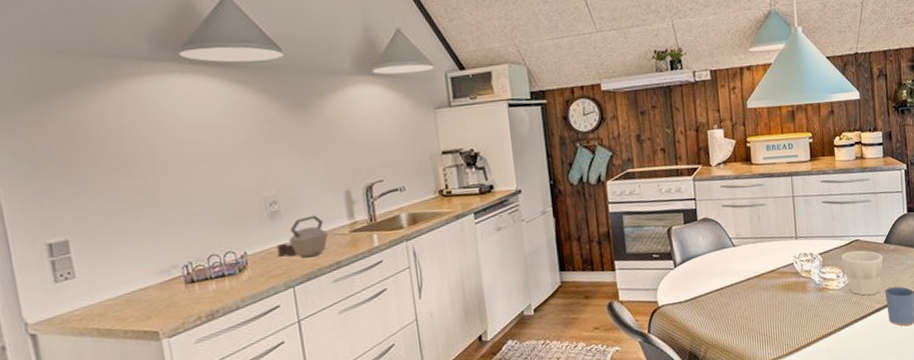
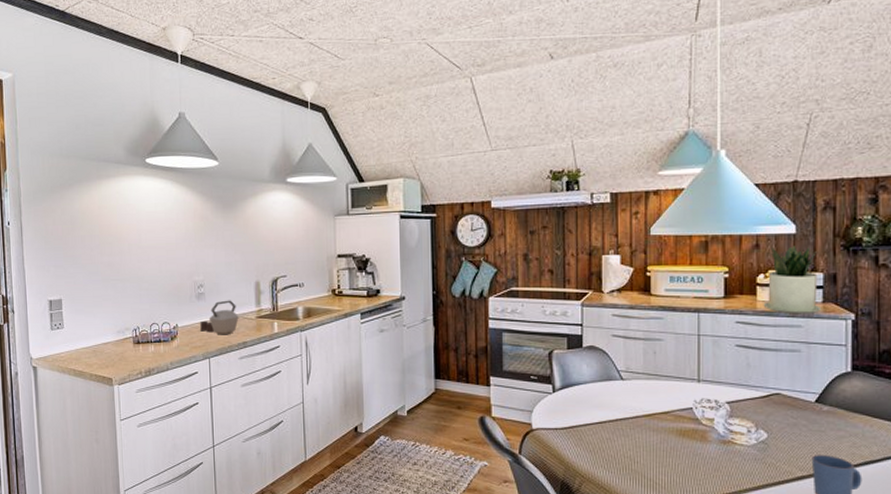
planter: none [840,110,883,170] -> present [763,246,822,314]
cup: present [840,250,883,296] -> none [754,406,812,460]

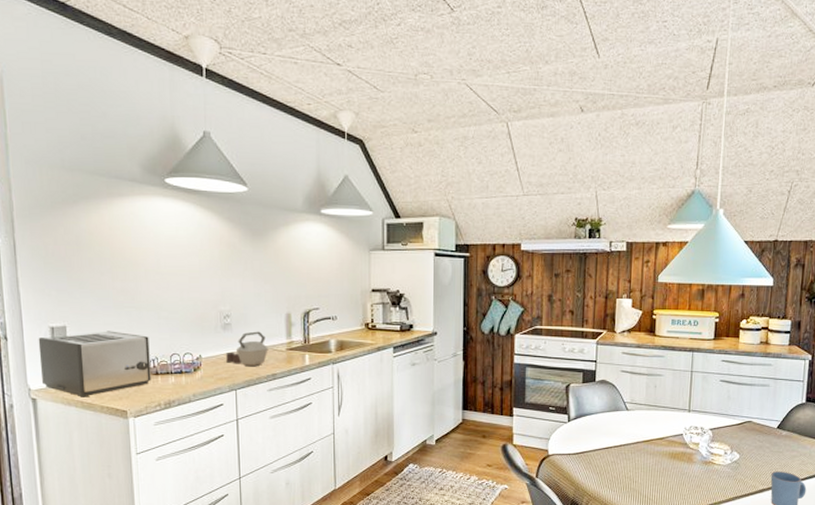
toaster: none [39,302,133,366] -> present [38,331,151,398]
planter: present [763,246,822,314] -> none [744,296,788,355]

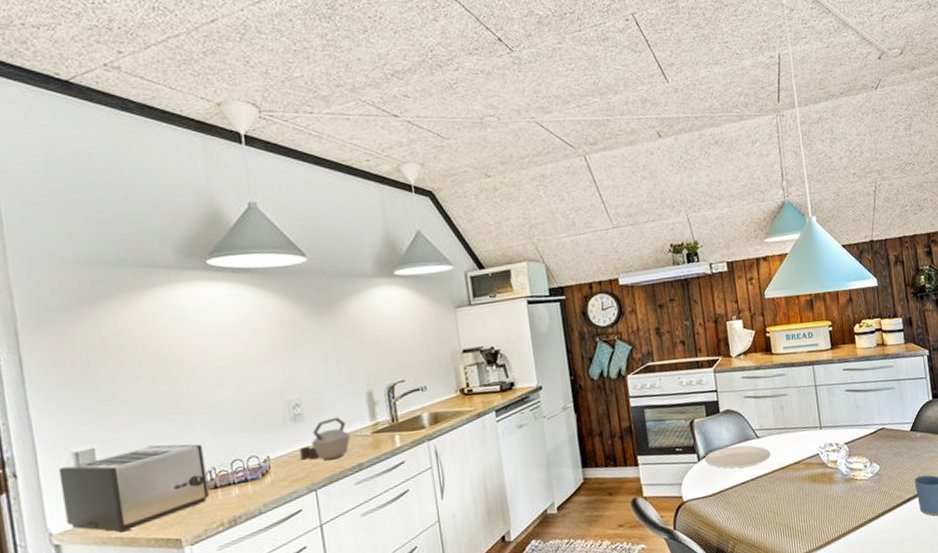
plate: none [574,413,637,434] -> present [704,445,771,469]

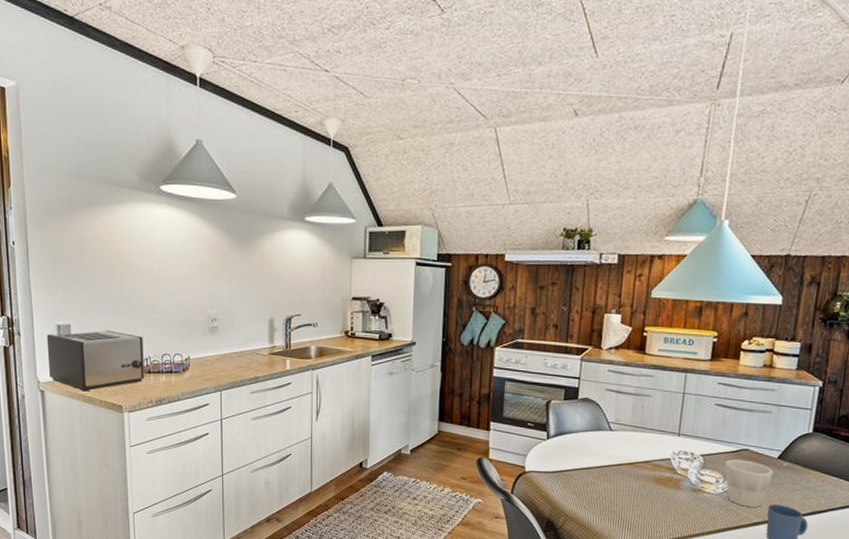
kettle: present [300,417,351,461] -> none [213,335,252,370]
plate: present [704,445,771,469] -> none [553,432,621,455]
cup: none [867,438,911,486] -> present [724,459,773,508]

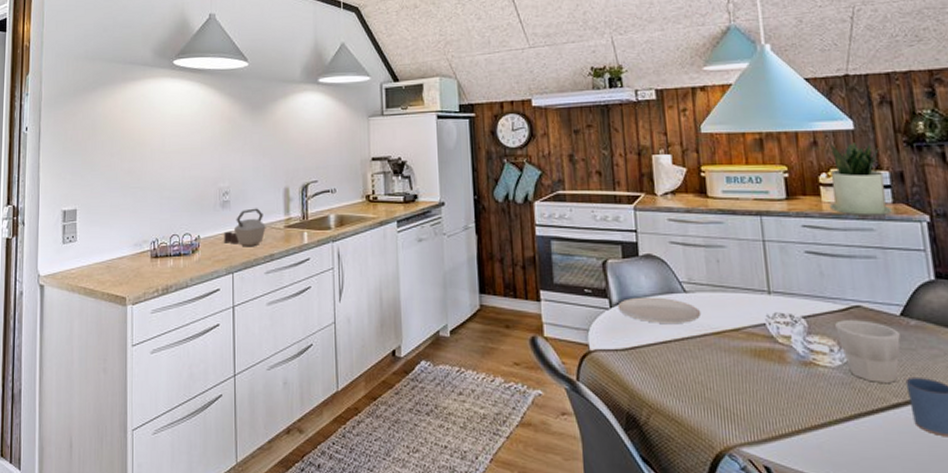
toaster: present [46,330,144,392] -> none [50,212,151,283]
kettle: none [213,335,252,370] -> present [224,208,266,247]
plate: none [553,432,621,455] -> present [617,297,702,323]
planter: none [744,315,798,380] -> present [829,143,893,217]

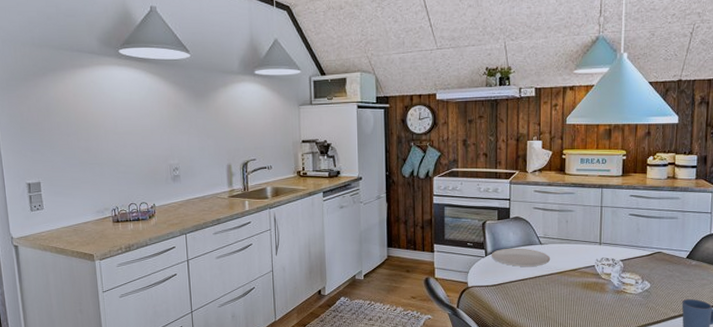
kettle: present [224,208,266,247] -> none [176,181,213,213]
planter: present [829,143,893,217] -> none [651,133,695,189]
cup: present [834,320,901,384] -> none [641,262,684,304]

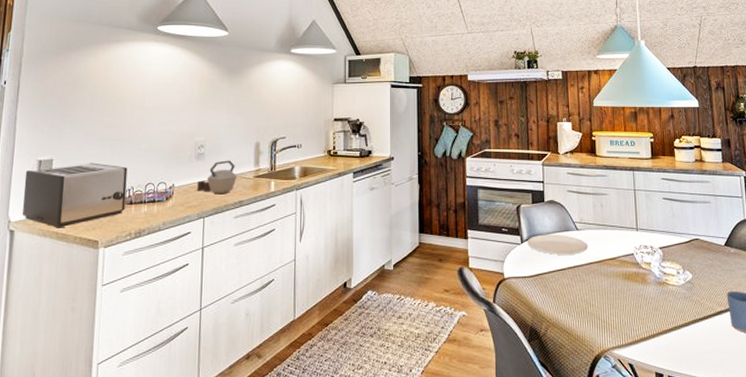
toaster: none [17,185,113,244] -> present [22,162,128,228]
kettle: none [176,181,213,213] -> present [197,160,237,195]

